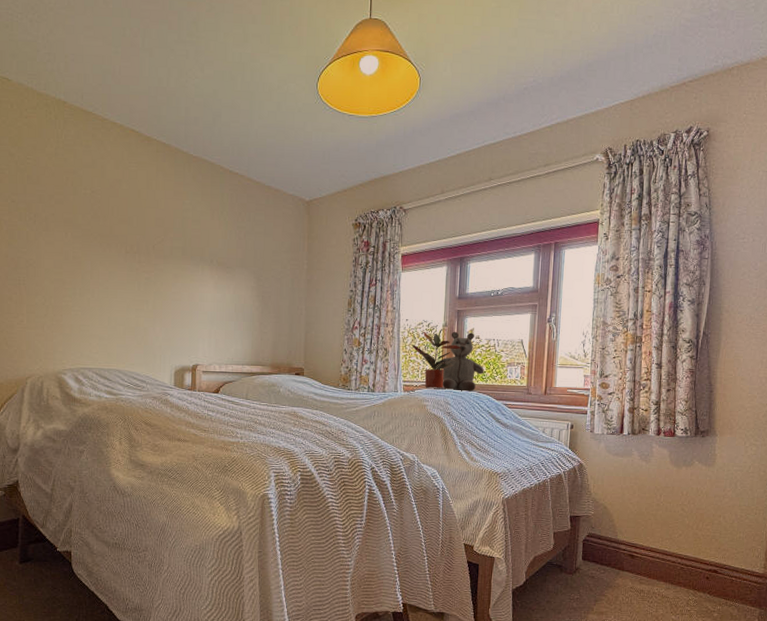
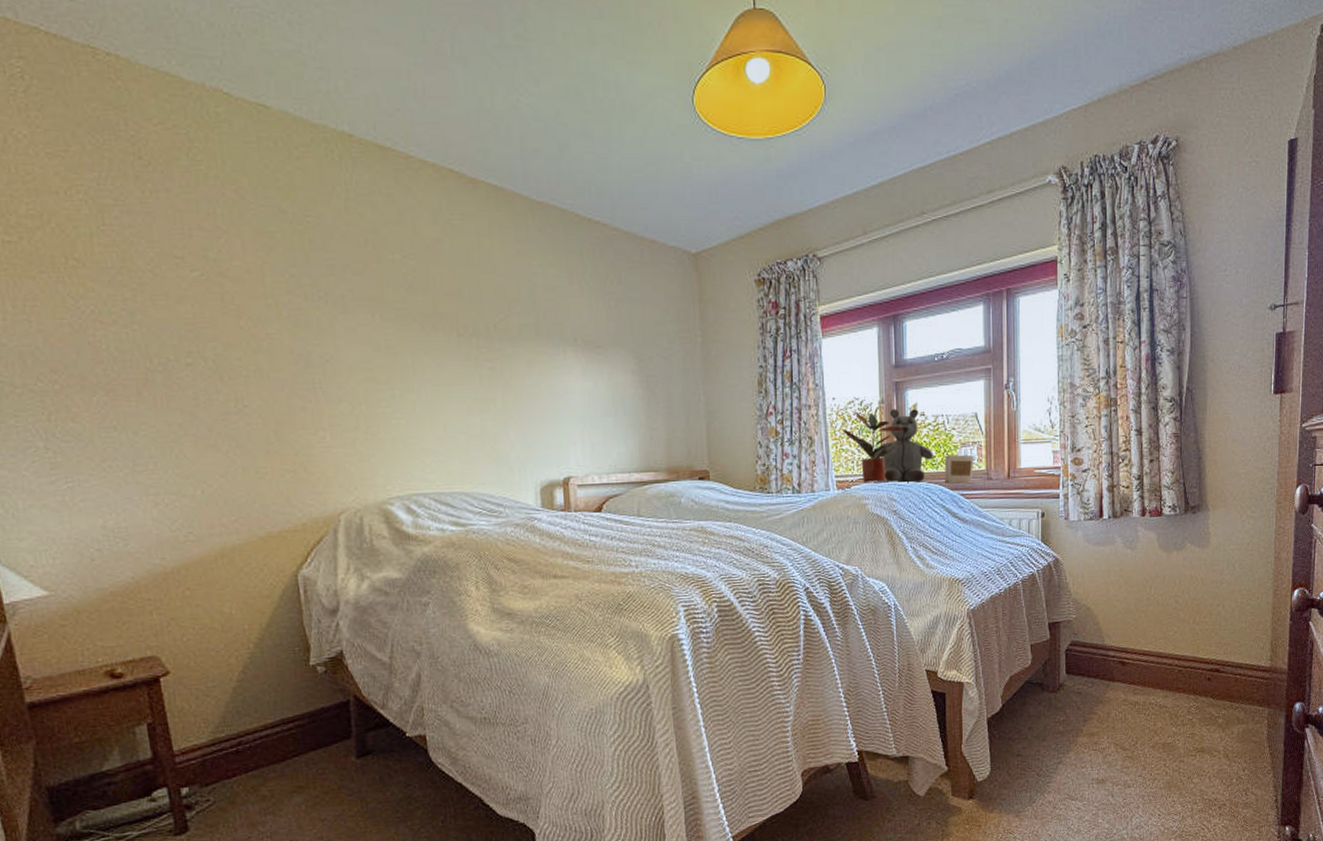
candle: none [492,369,518,397] -> present [944,450,974,485]

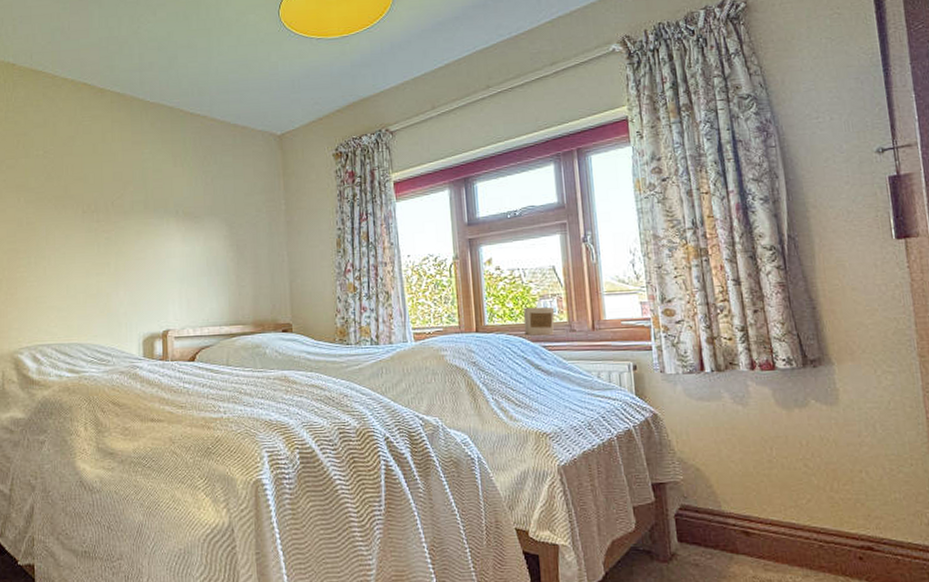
potted plant: present [842,411,902,482] -> none [418,267,478,334]
stuffed bear: present [873,408,933,483] -> none [449,263,512,335]

